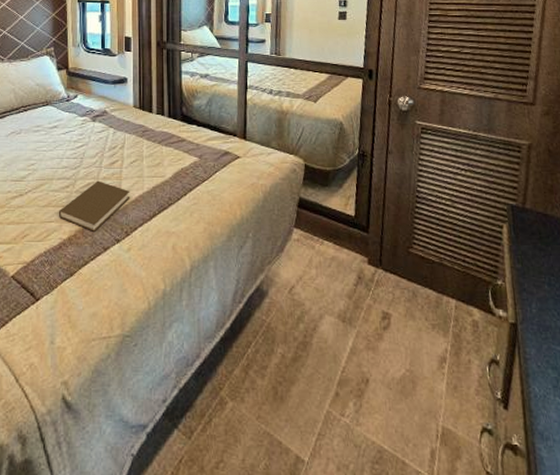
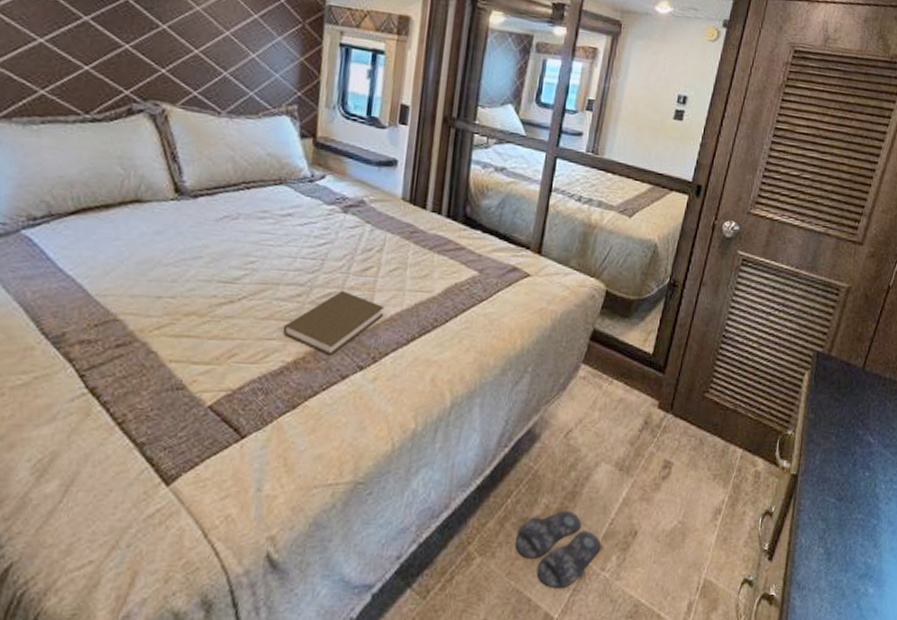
slippers: none [261,360,338,433] -> present [516,511,602,589]

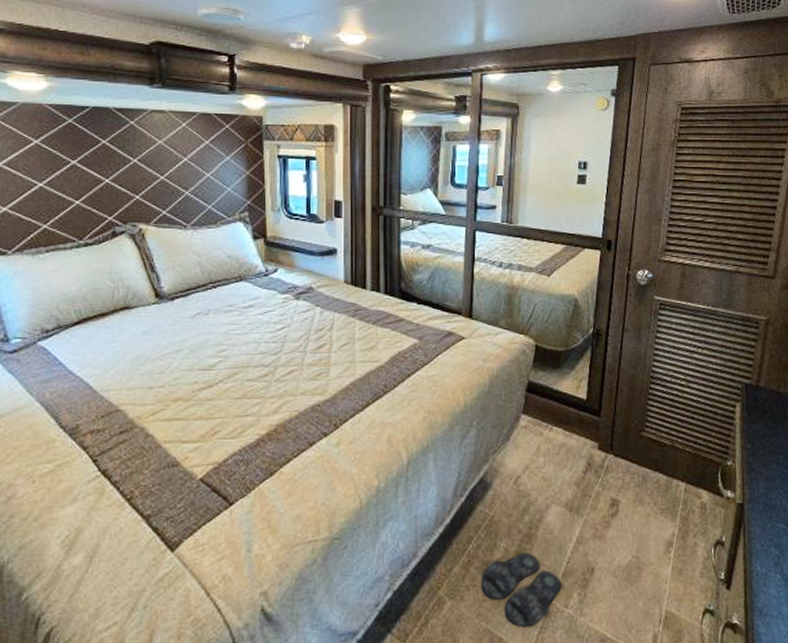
book: present [282,290,385,355] -> none [255,367,340,425]

